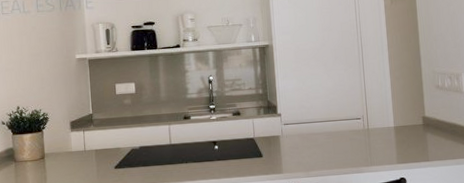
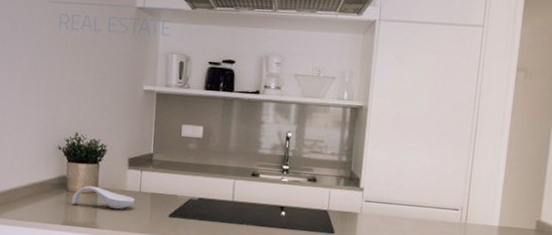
spoon rest: none [20,152,82,173] -> present [71,185,136,210]

